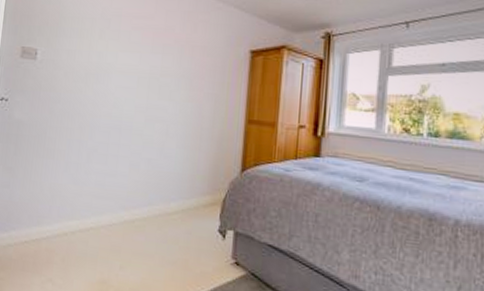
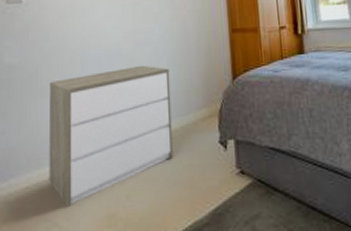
dresser: none [47,142,178,267] -> present [49,65,173,208]

